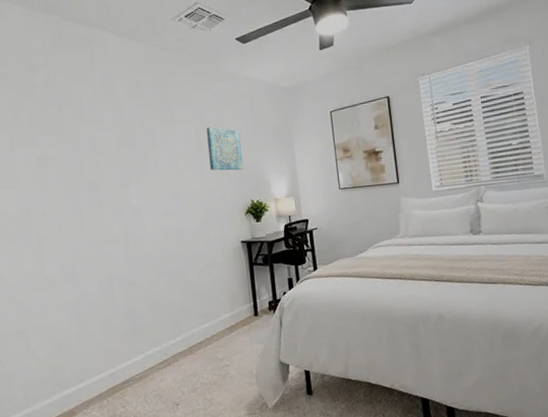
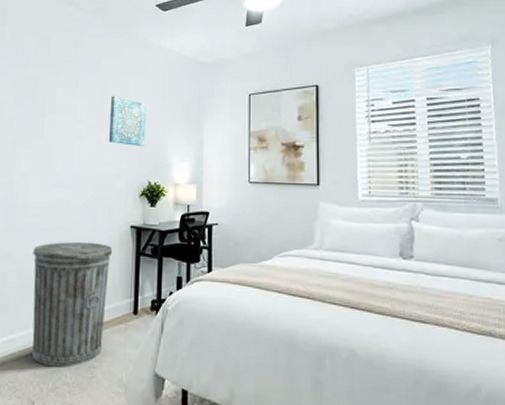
trash can: none [155,260,232,372] -> present [31,241,113,367]

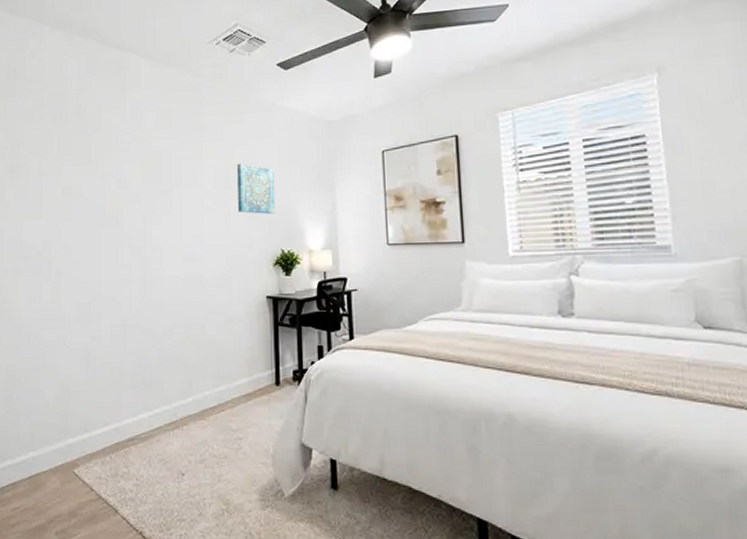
trash can: present [31,241,113,367] -> none [171,314,251,440]

